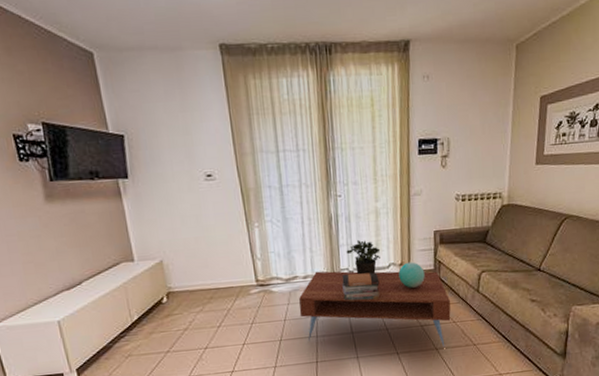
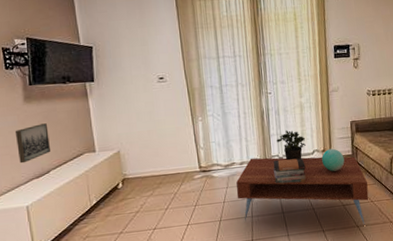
wall art: none [37,227,82,273] -> present [15,123,51,164]

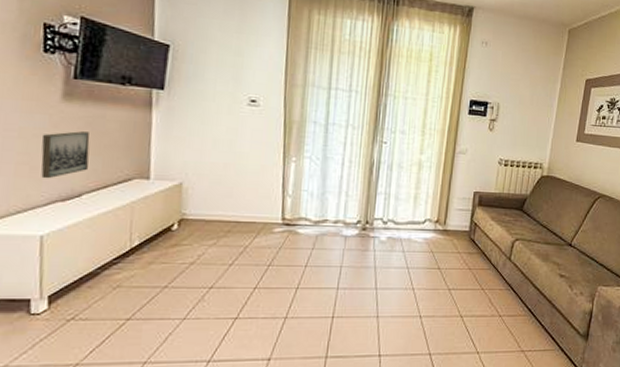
coffee table: present [236,156,369,225] -> none [323,217,482,316]
book stack: present [273,158,306,184] -> none [373,224,413,255]
potted plant: present [276,130,306,161] -> none [383,189,419,227]
decorative sphere: present [321,148,345,172] -> none [433,220,460,248]

